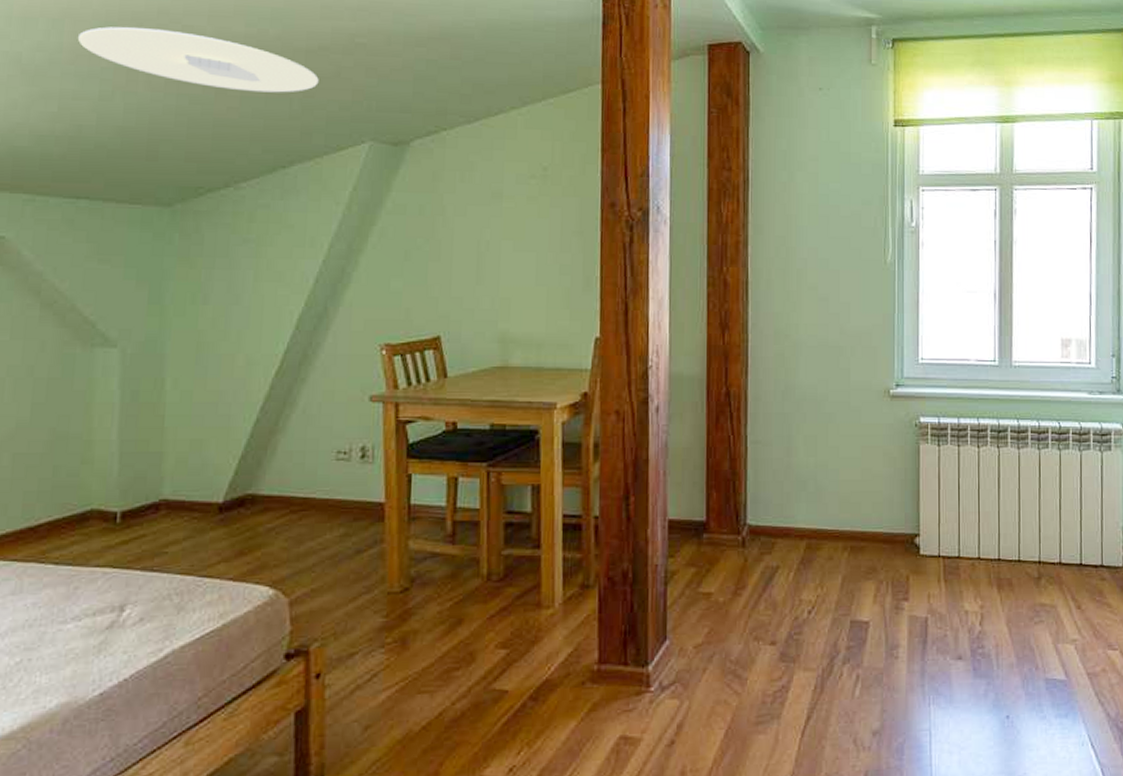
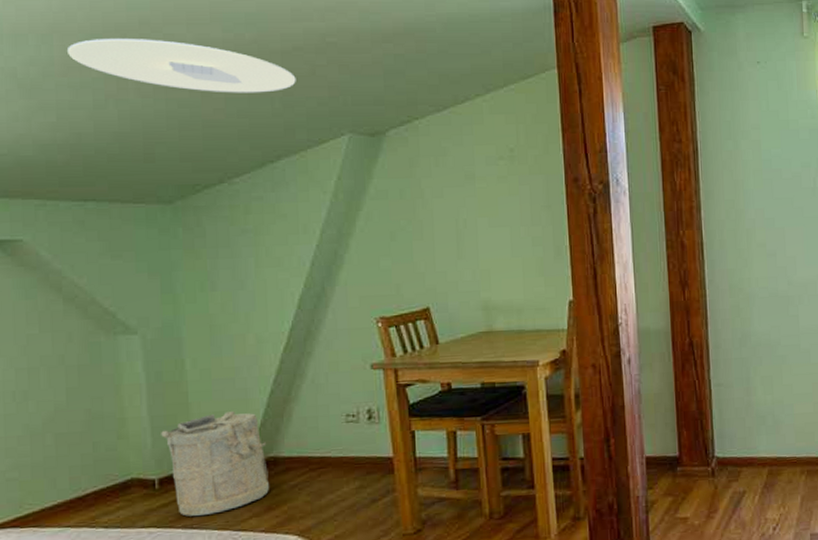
laundry hamper: none [130,439,245,558] -> present [161,410,269,517]

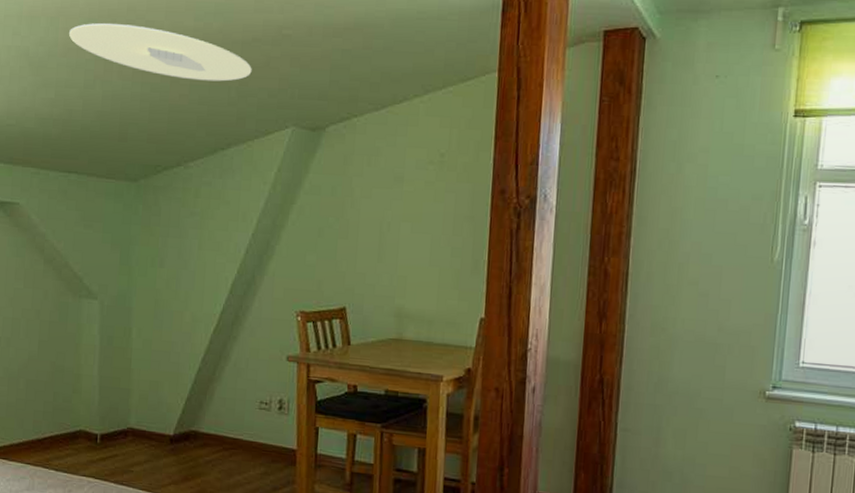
laundry hamper: present [161,410,269,517] -> none [106,381,189,475]

